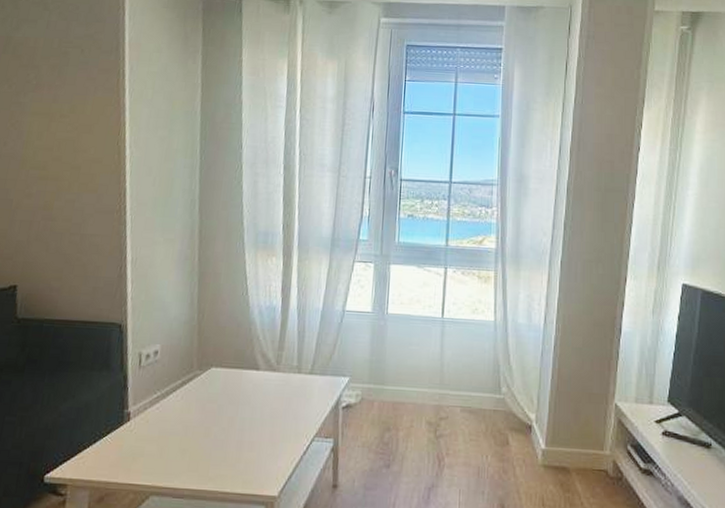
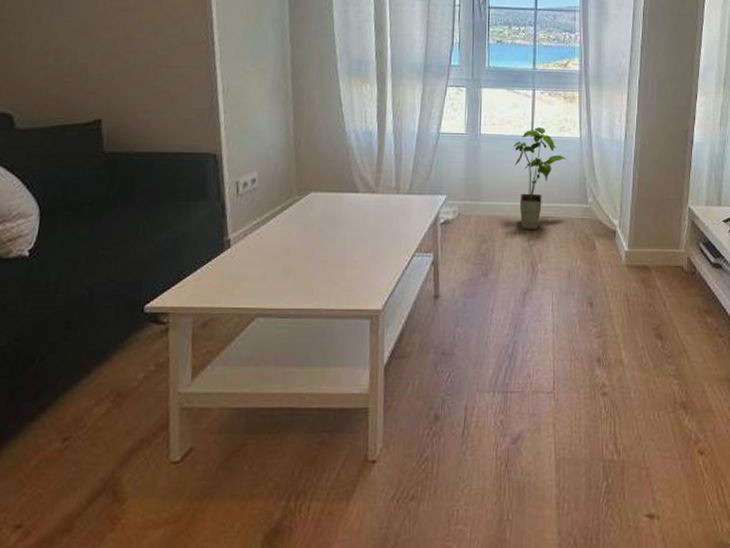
house plant: none [422,308,480,419] -> present [513,127,568,229]

